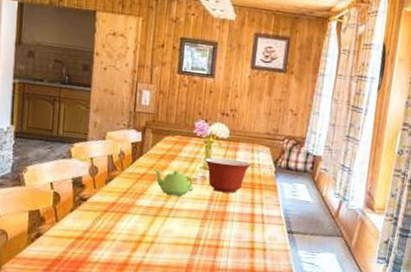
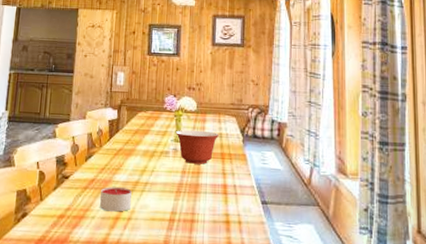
candle: none [121,211,156,236] -> present [100,187,132,212]
teapot: present [154,170,194,196] -> none [129,145,166,170]

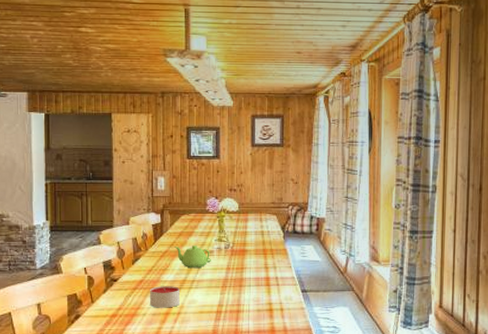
teapot: none [129,145,166,170] -> present [175,245,211,269]
mixing bowl: present [175,130,220,164] -> none [218,229,262,261]

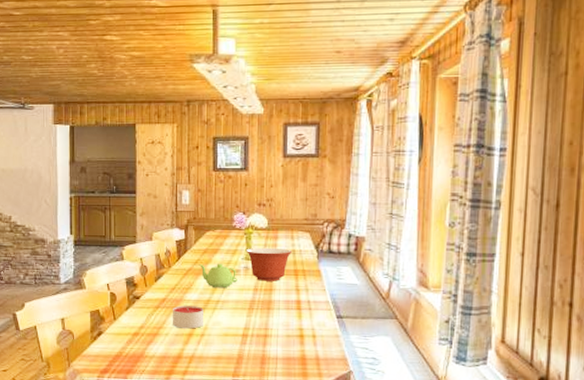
mixing bowl: none [218,229,262,261] -> present [245,247,293,281]

